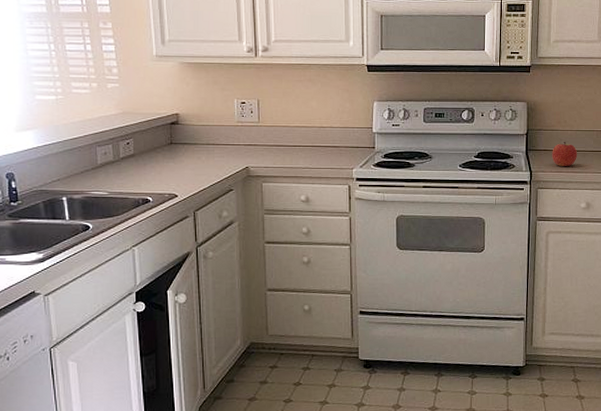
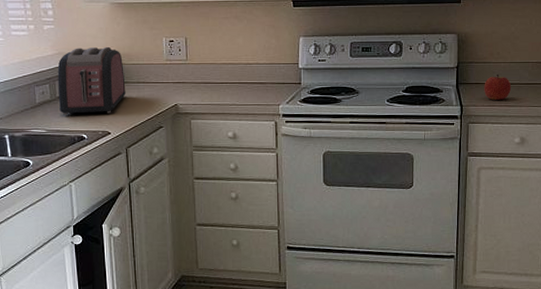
toaster: none [121,107,195,177] -> present [57,46,126,115]

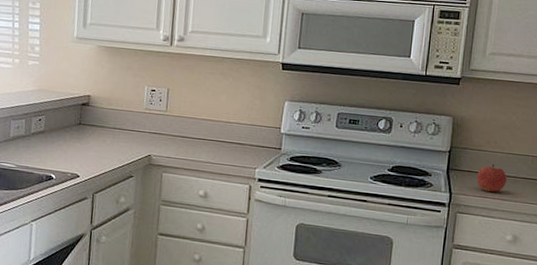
toaster: present [57,46,126,115] -> none [32,86,102,156]

